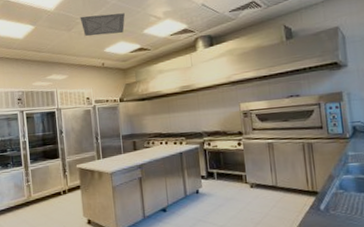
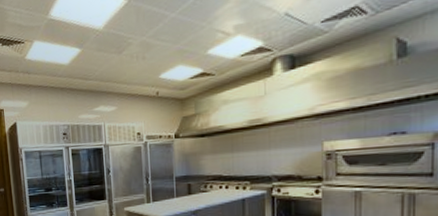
ceiling vent: present [80,13,125,37] -> none [132,29,186,60]

